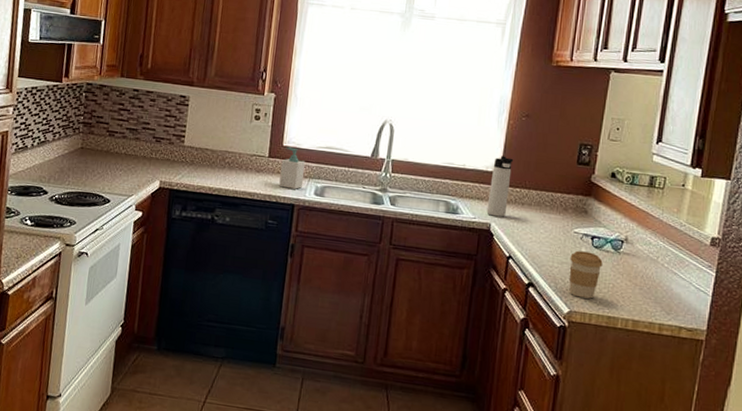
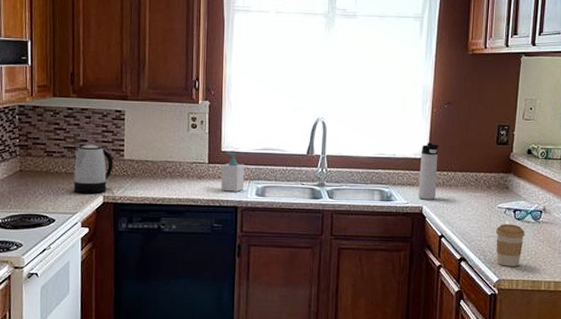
kettle: none [131,127,174,178] -> present [73,145,113,193]

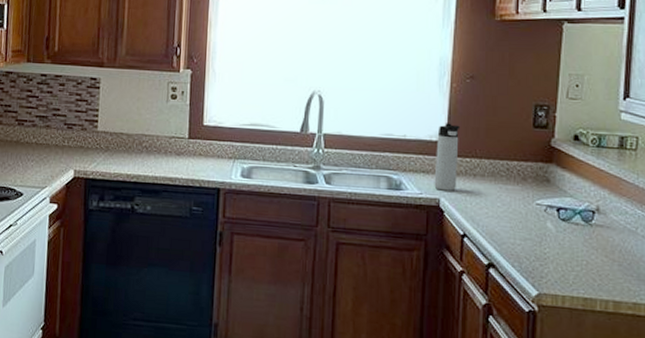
kettle: present [73,145,113,193] -> none [43,114,86,167]
soap bottle: present [221,152,244,192] -> none [202,126,228,172]
coffee cup: present [496,224,525,267] -> none [534,224,573,279]

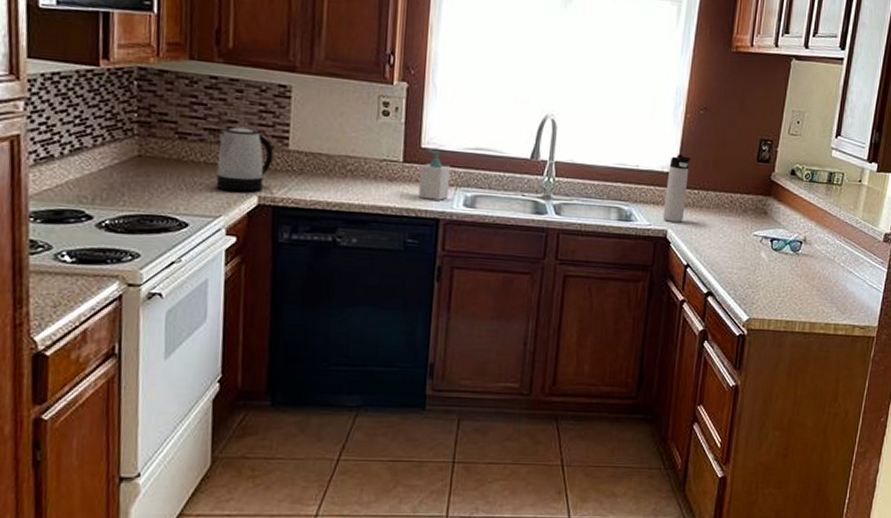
kettle: none [43,114,86,167] -> present [216,127,274,192]
soap bottle: none [202,126,228,172] -> present [418,149,450,200]

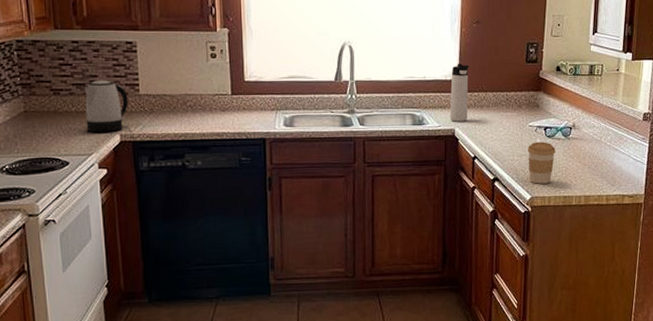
soap bottle: present [418,149,450,200] -> none [246,81,270,123]
coffee cup: none [748,254,782,304] -> present [528,142,556,184]

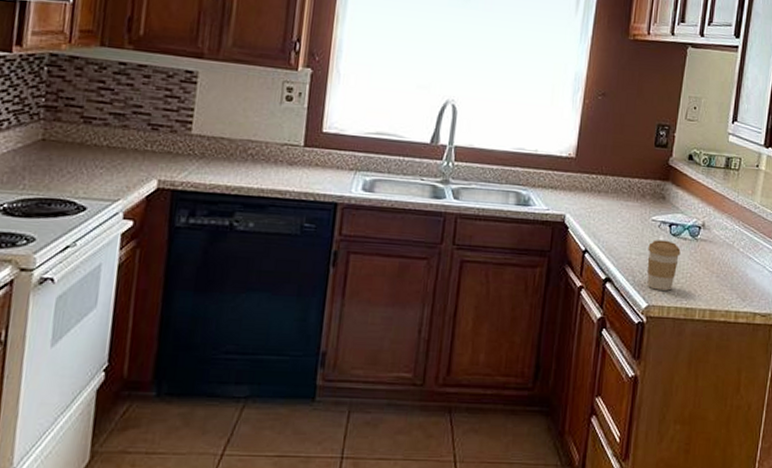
kettle: present [84,80,129,132] -> none [116,112,177,176]
thermos bottle: present [449,63,470,122] -> none [561,139,590,207]

